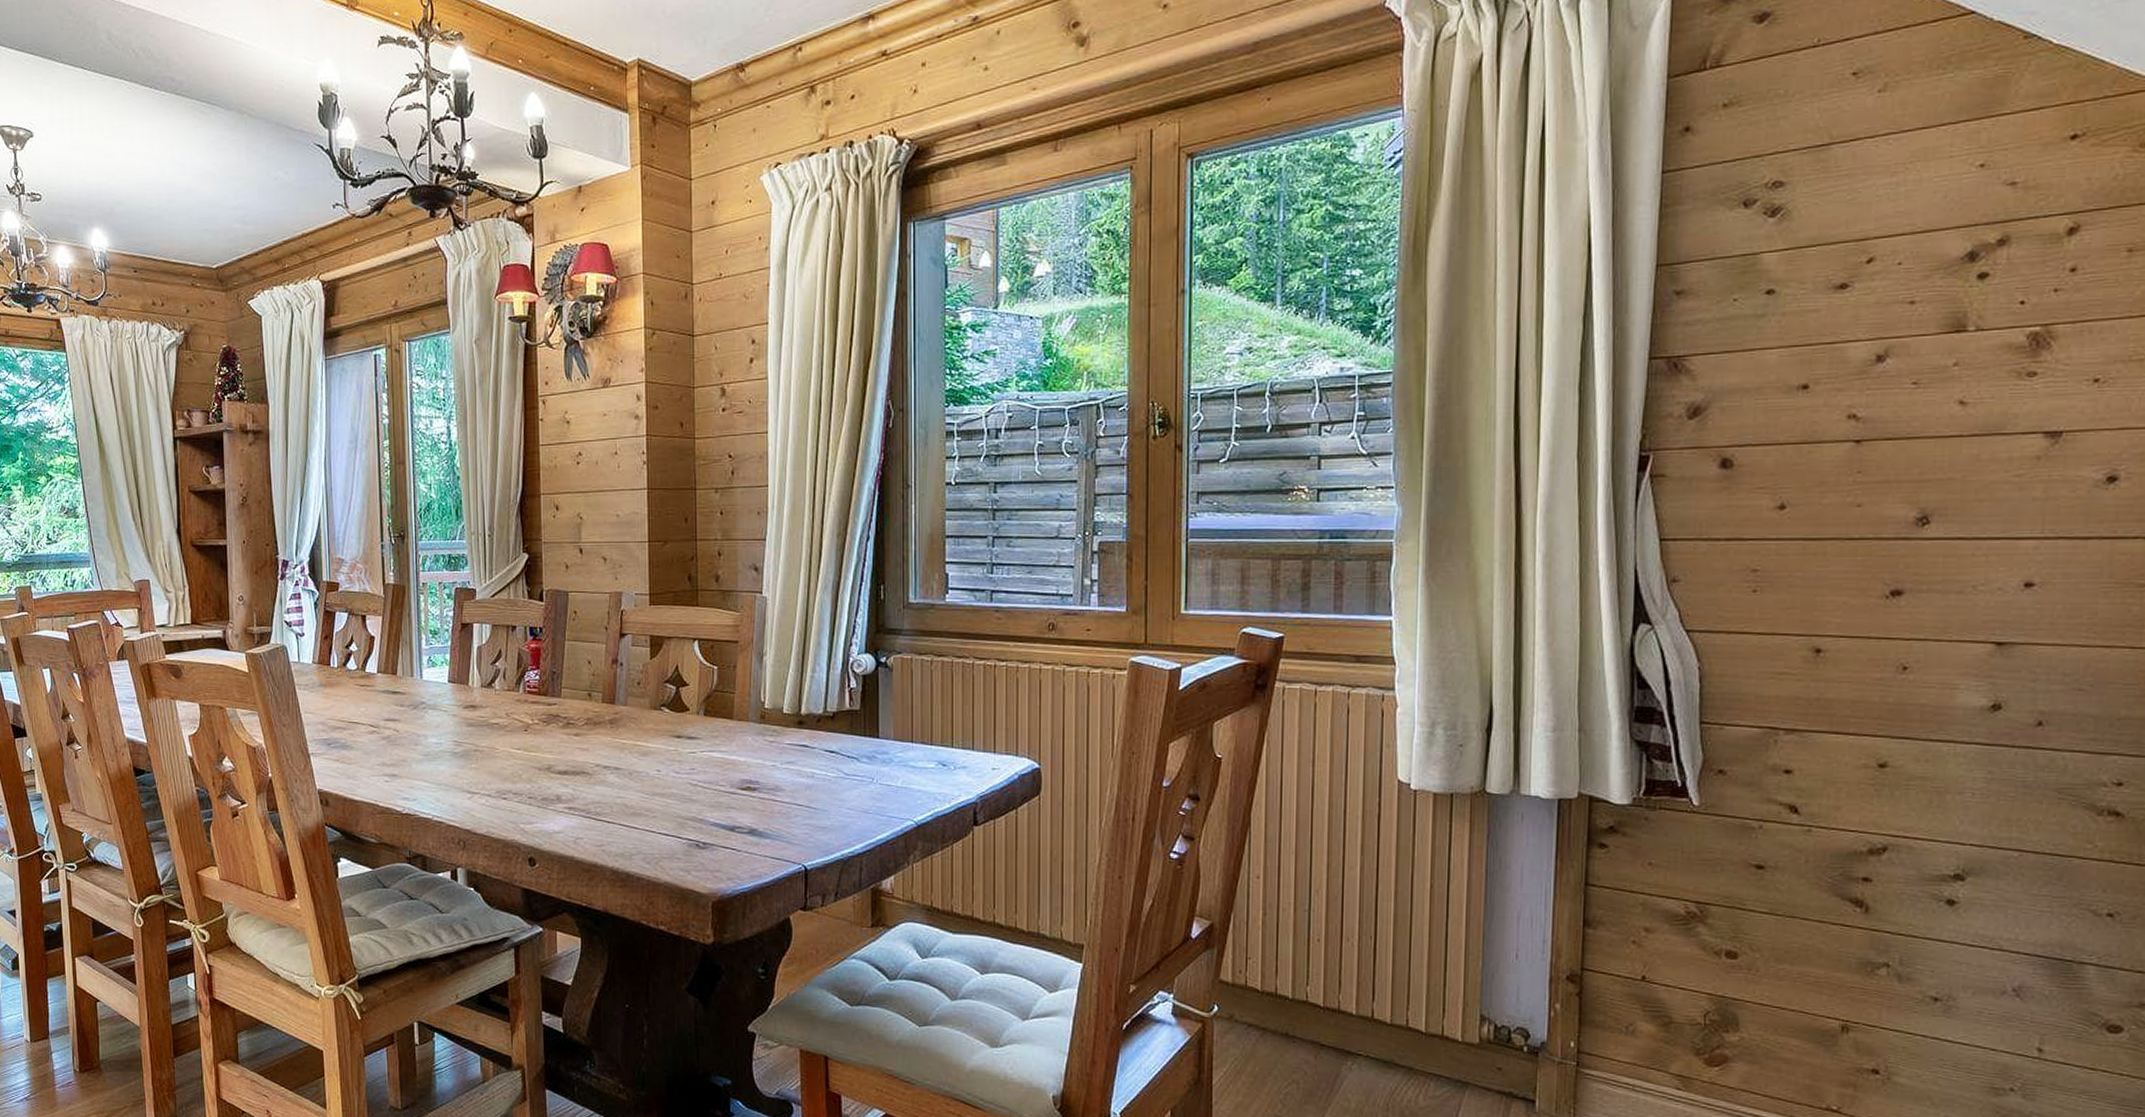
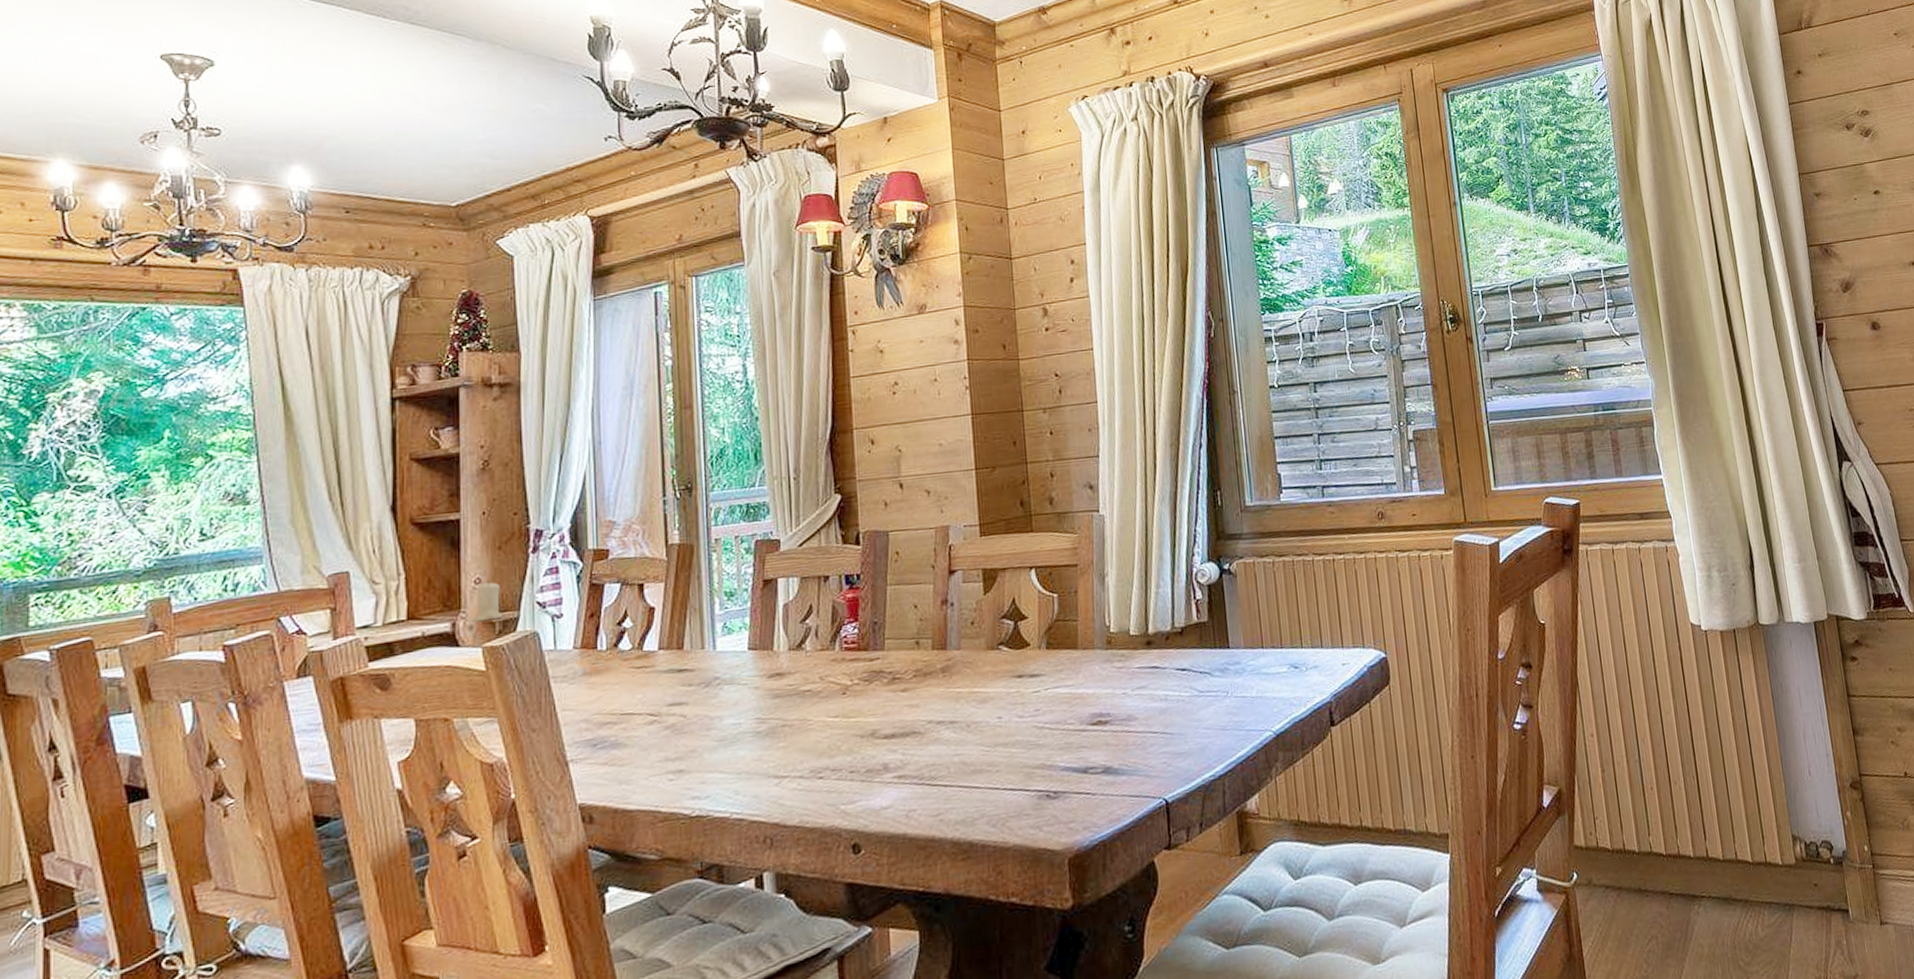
candle: none [237,599,259,632] -> present [471,581,502,622]

